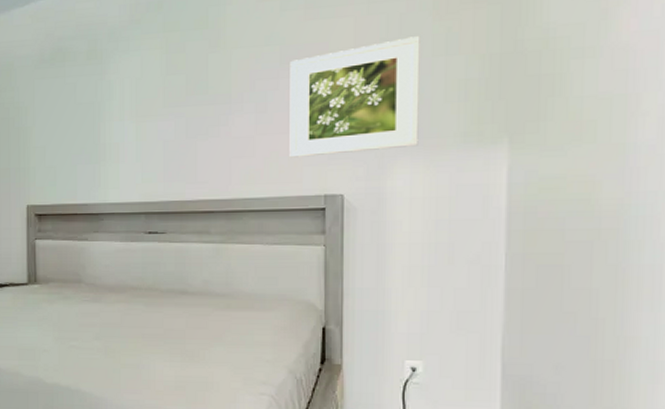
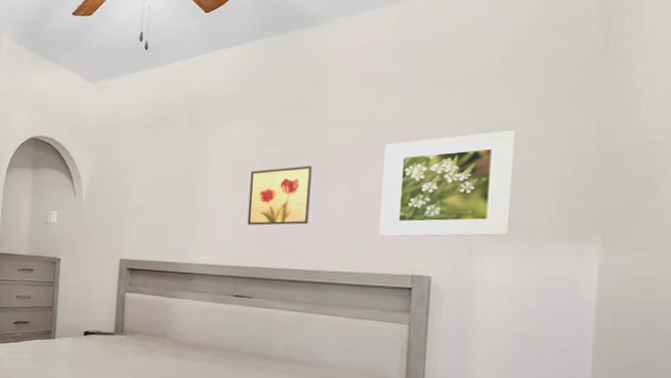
wall art: none [155,90,217,158] -> present [247,166,312,226]

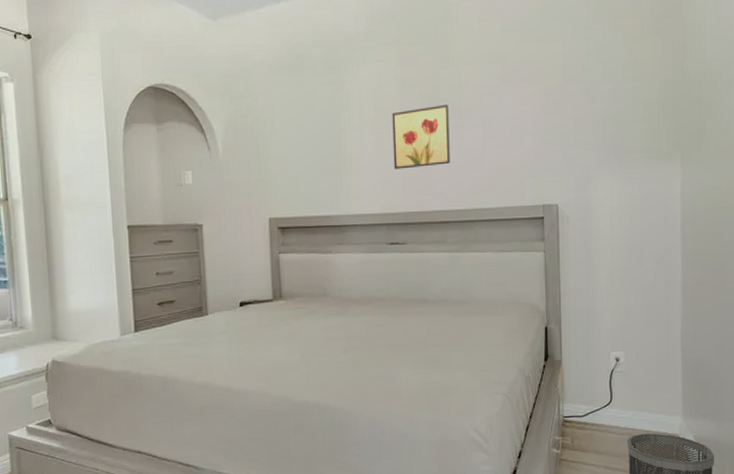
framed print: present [379,131,516,237] -> none [510,63,615,170]

